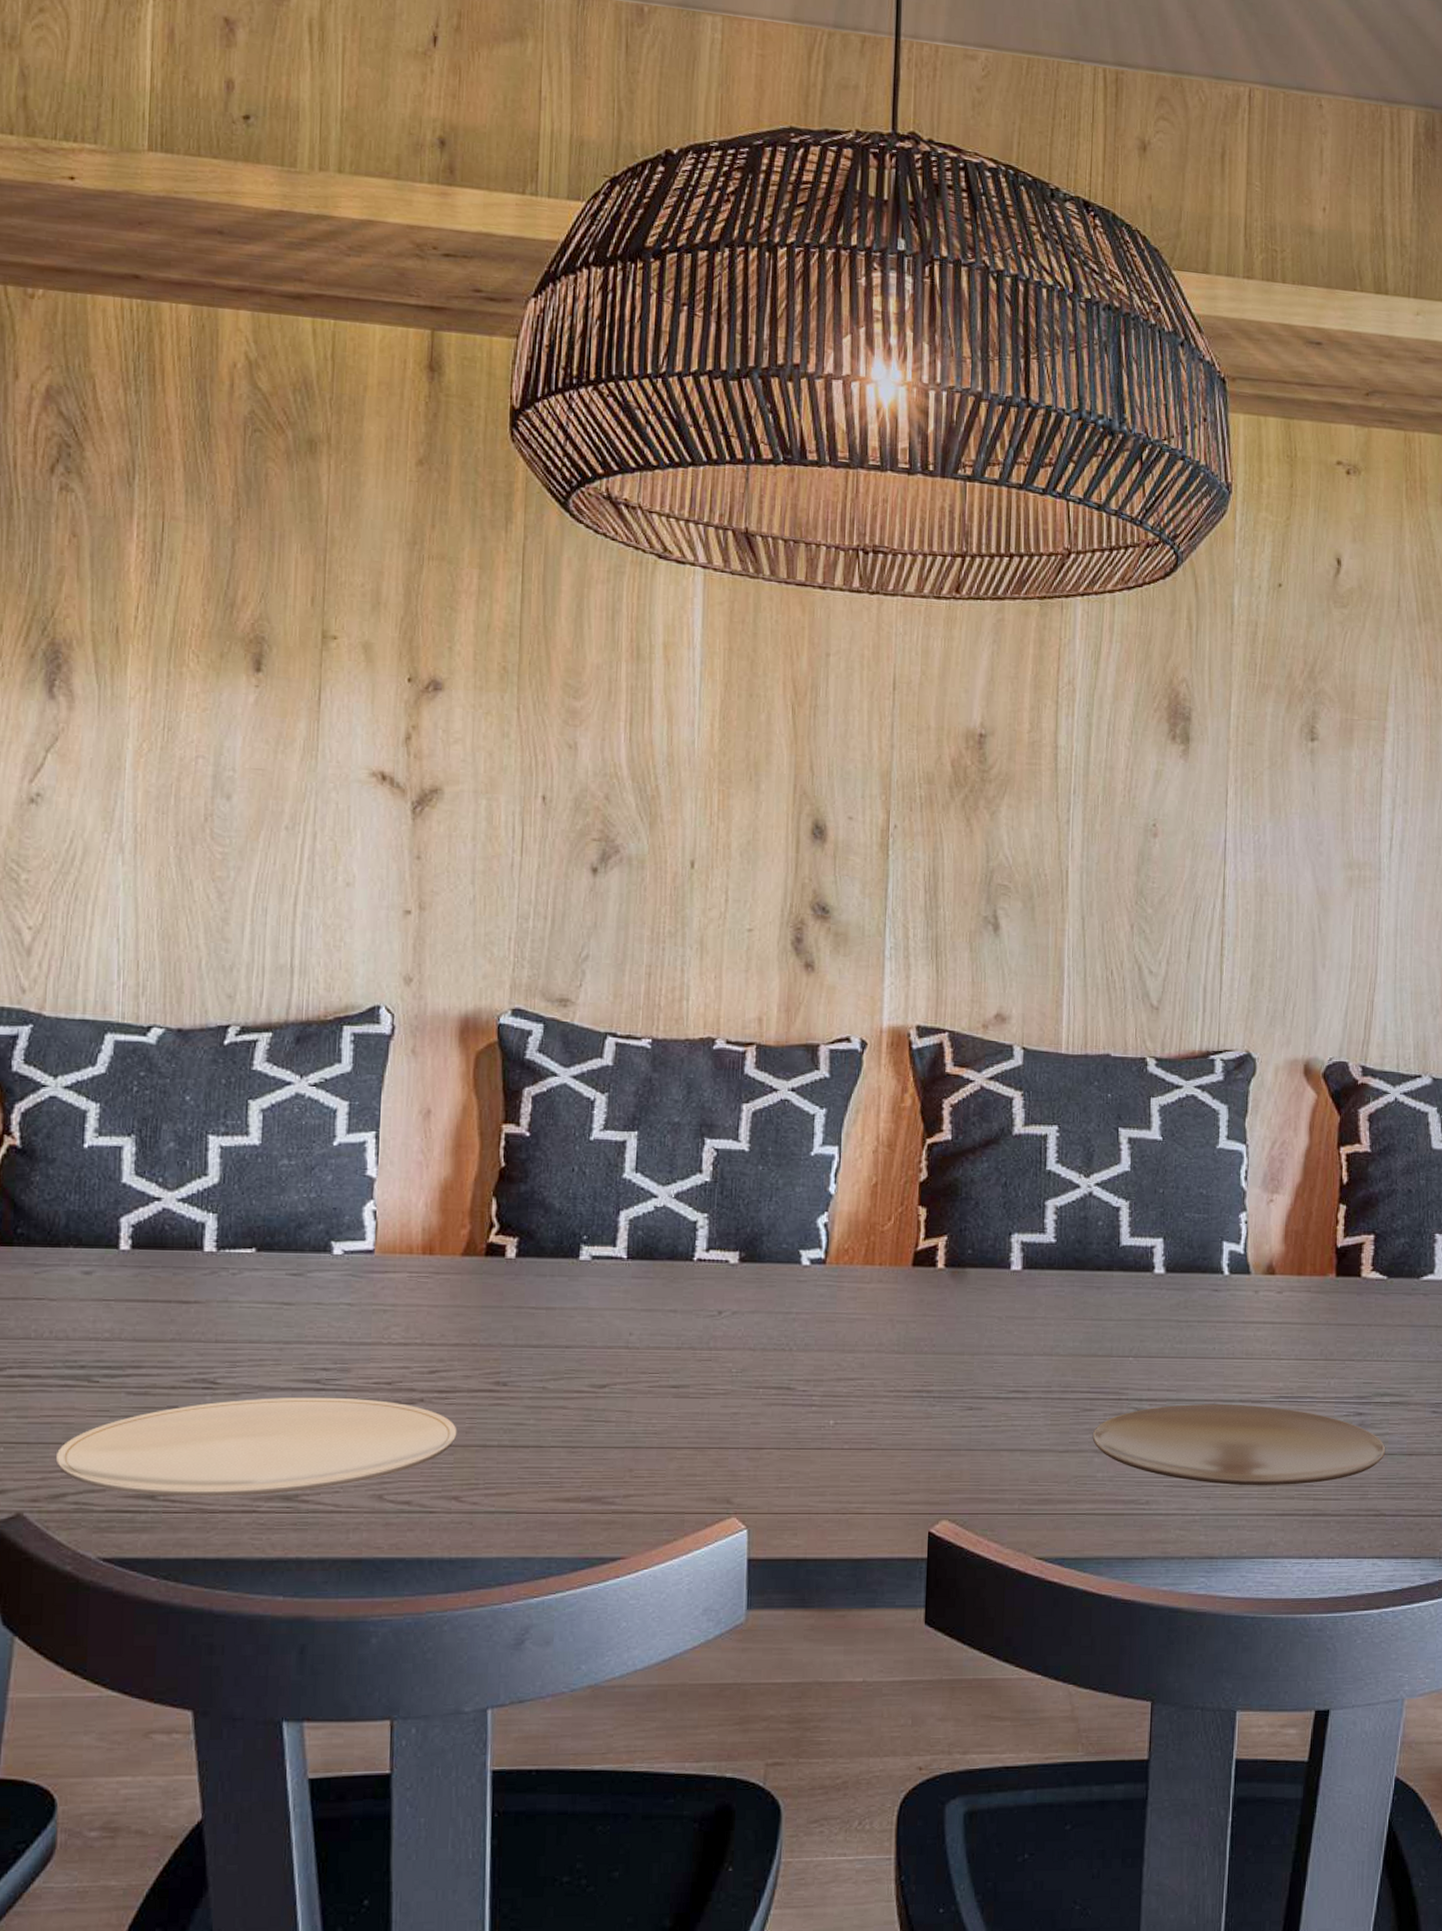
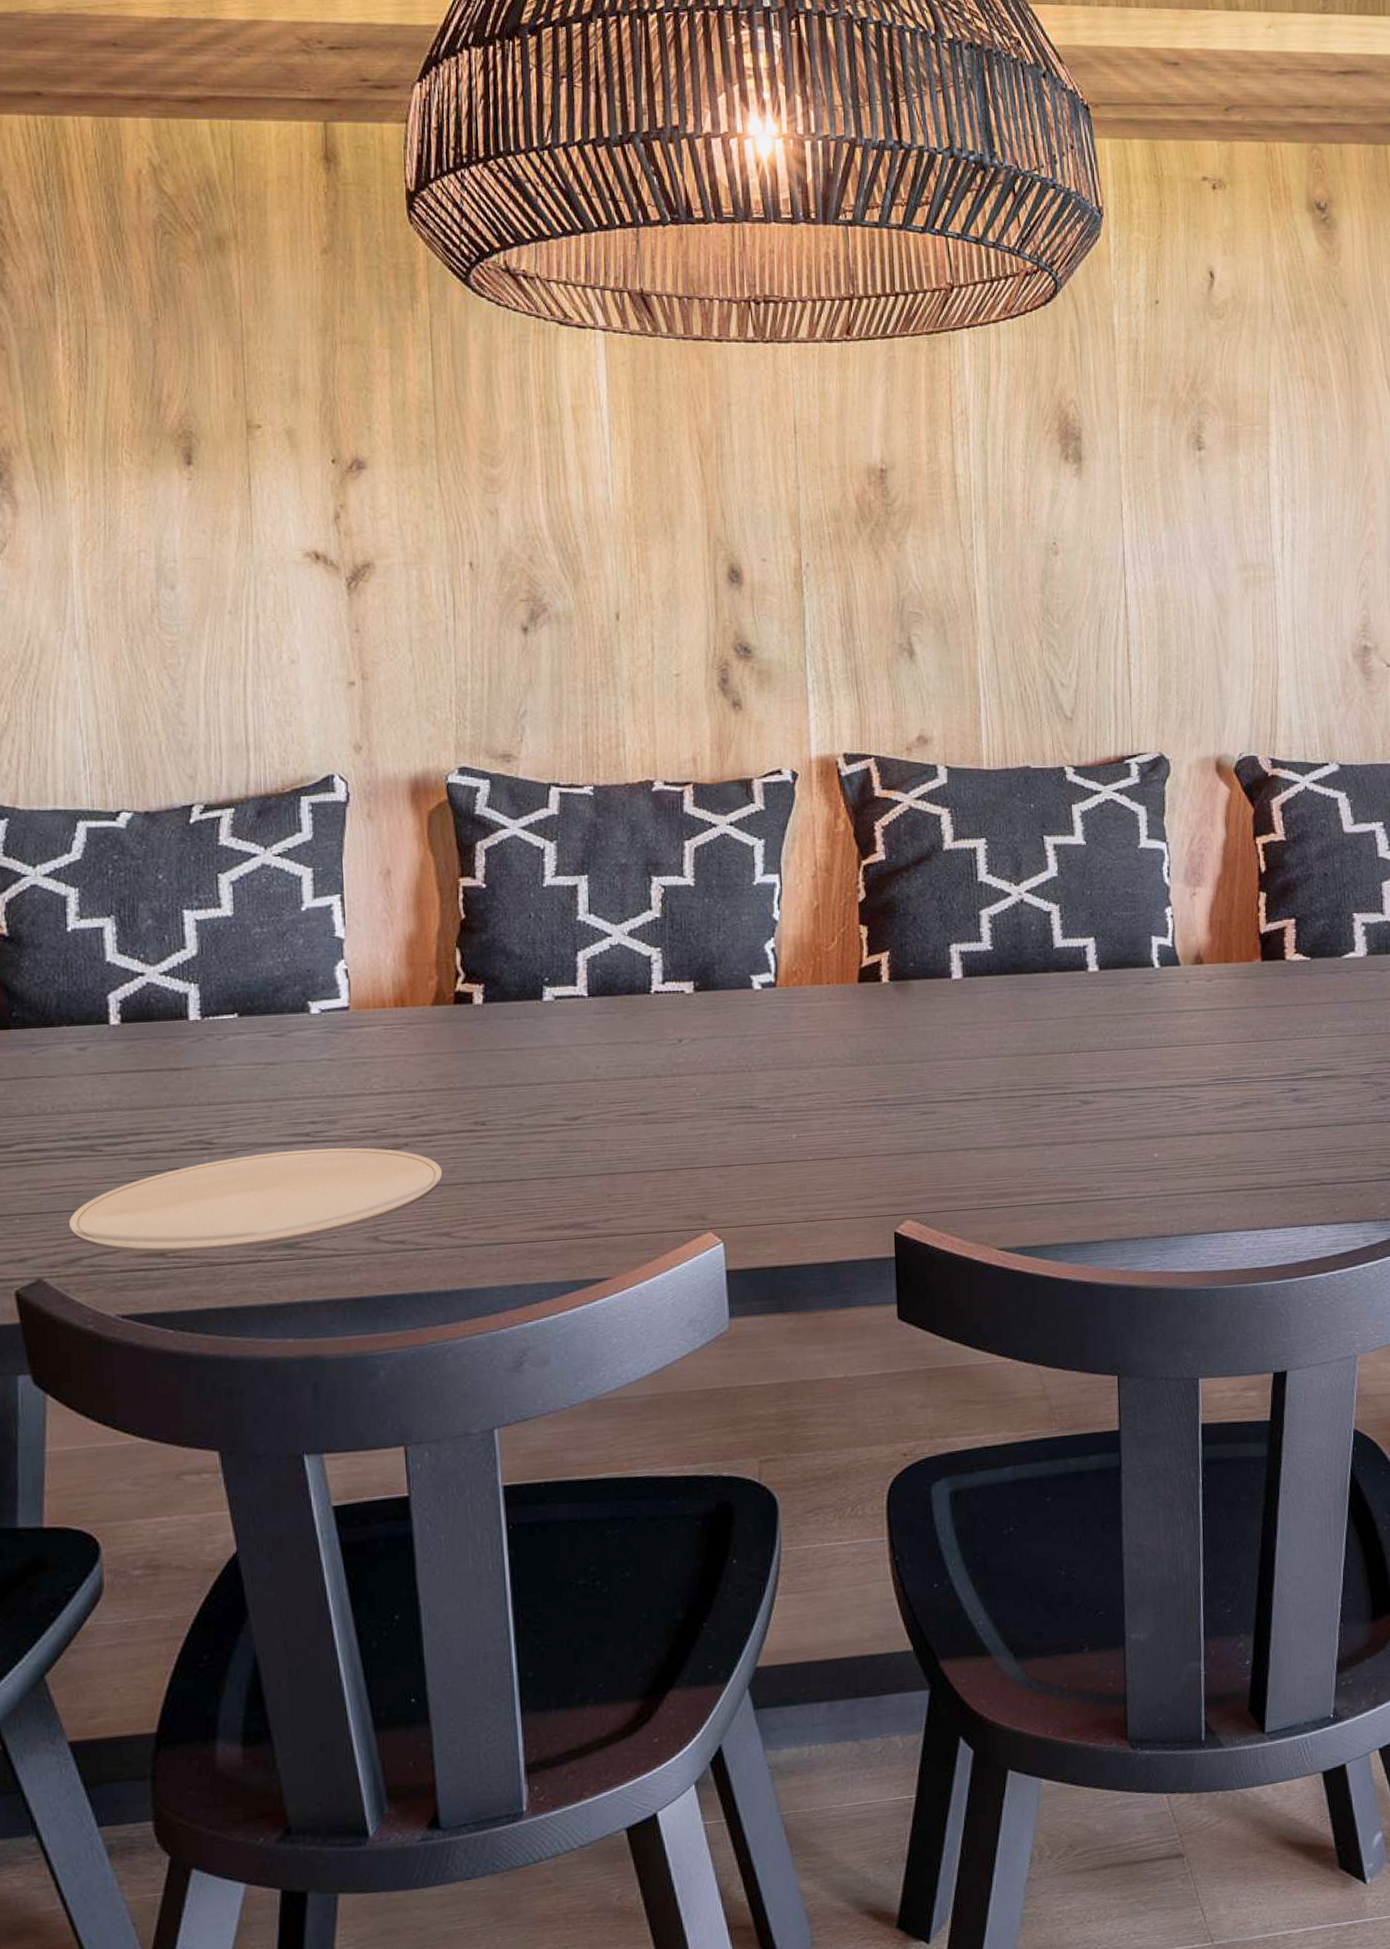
plate: present [1092,1403,1386,1485] -> none [1042,1089,1322,1167]

